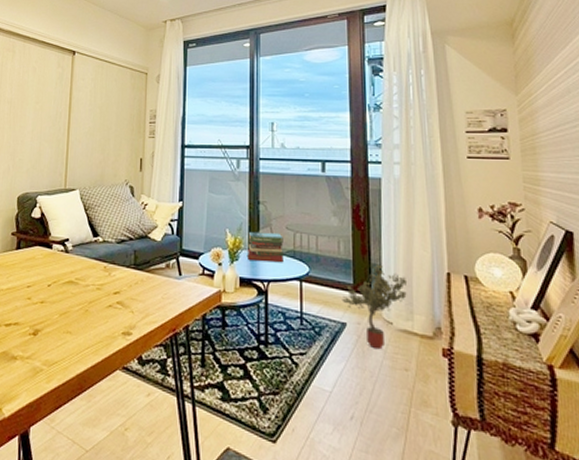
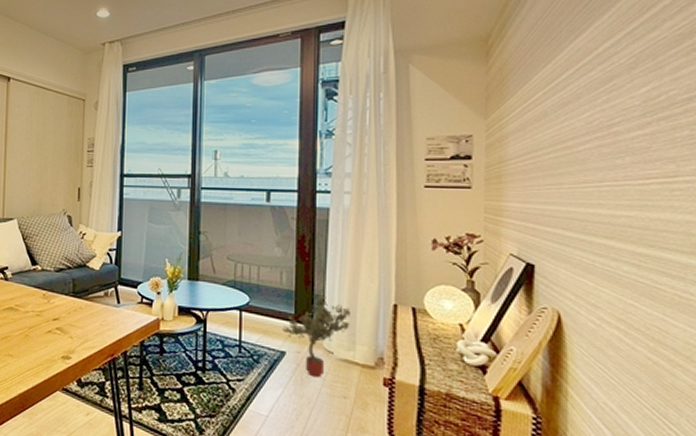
books: present [248,231,284,263] -> none [187,261,224,293]

